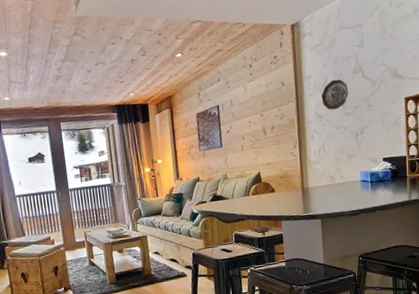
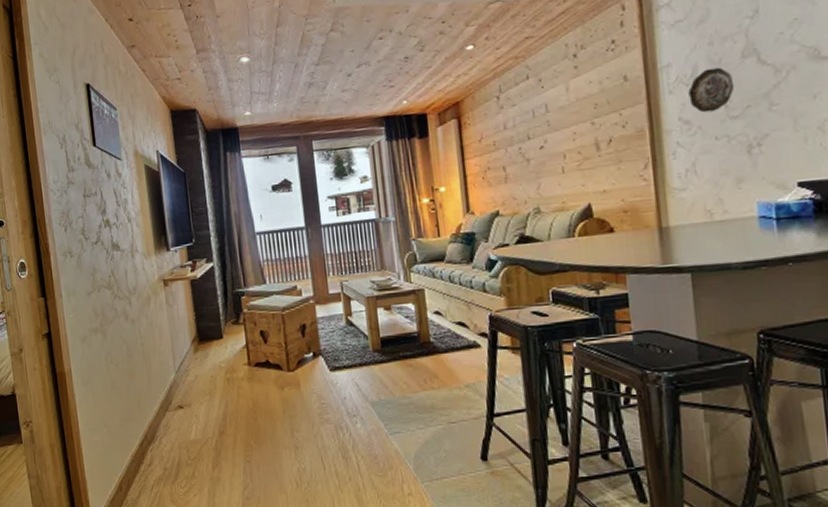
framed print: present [195,105,223,152] -> none [493,111,533,177]

